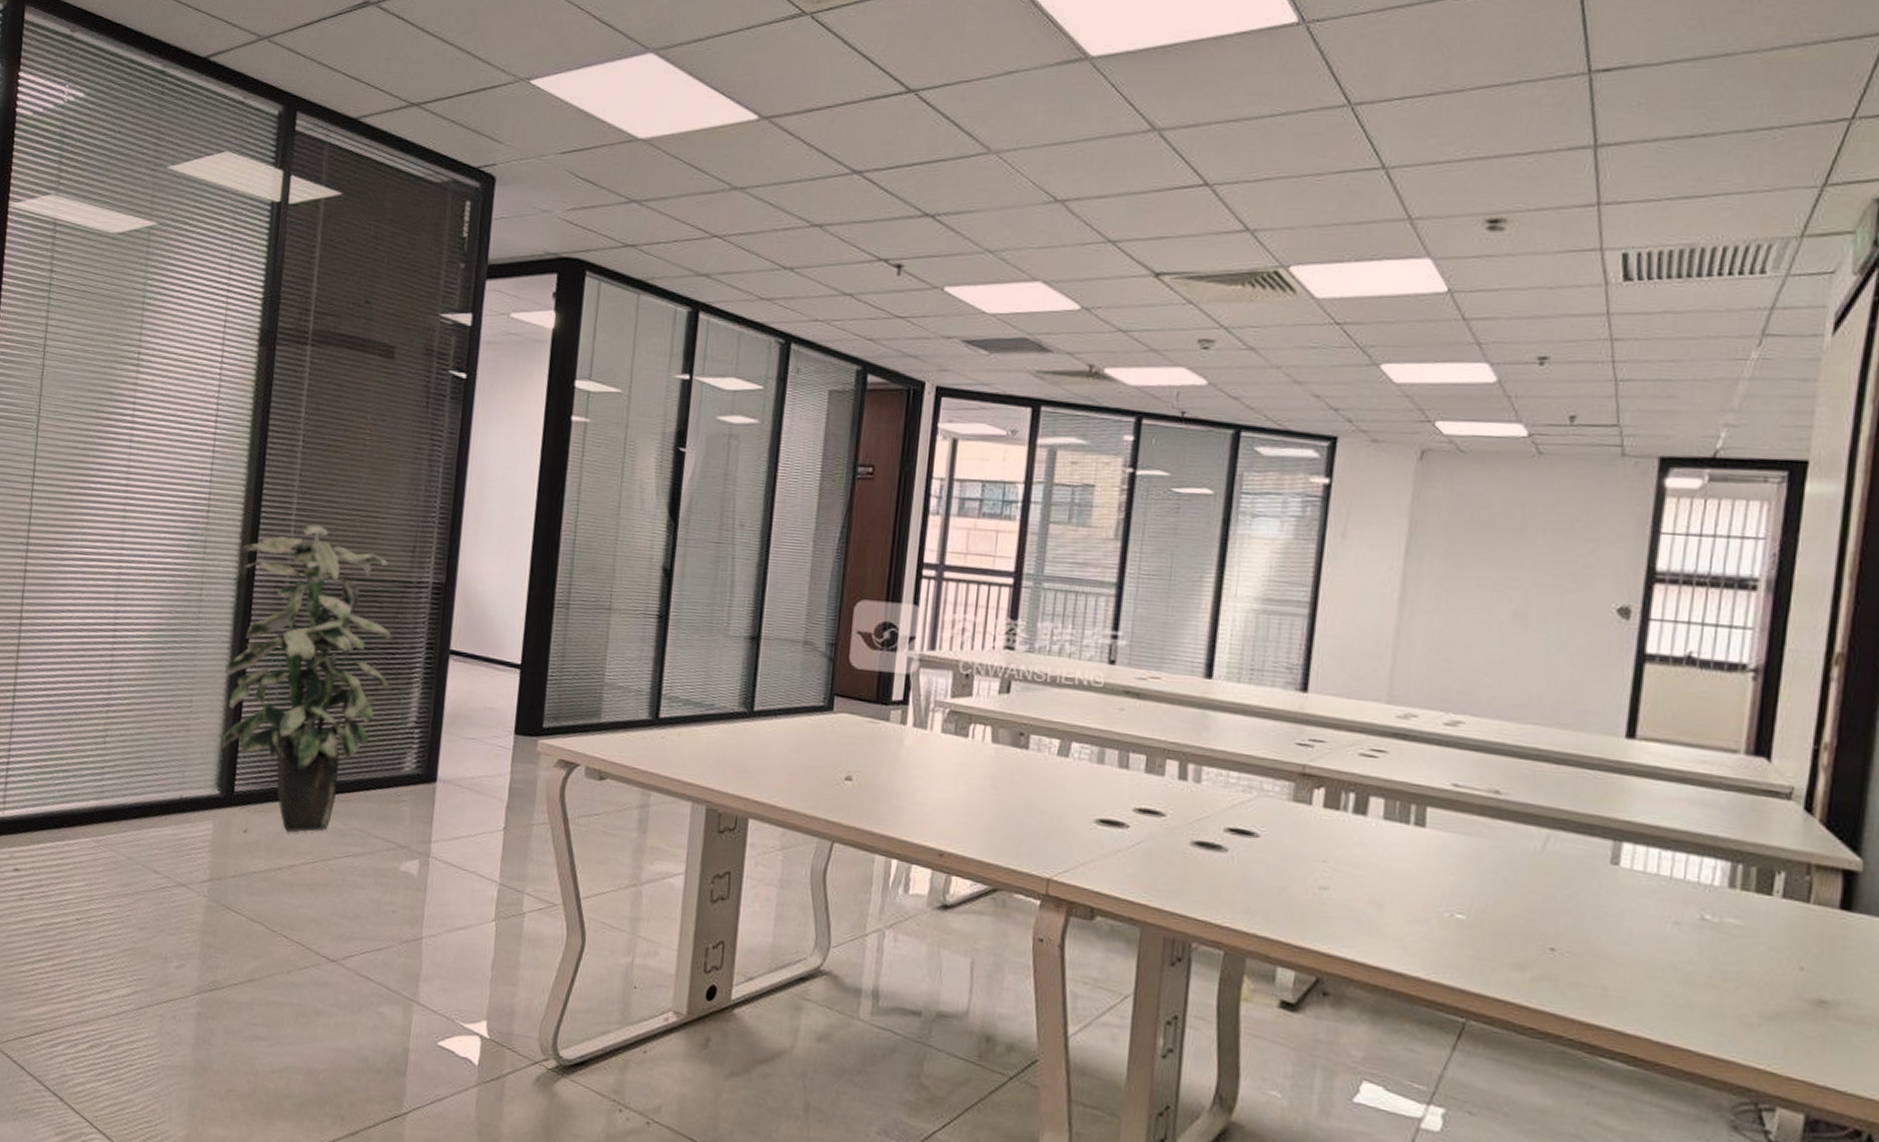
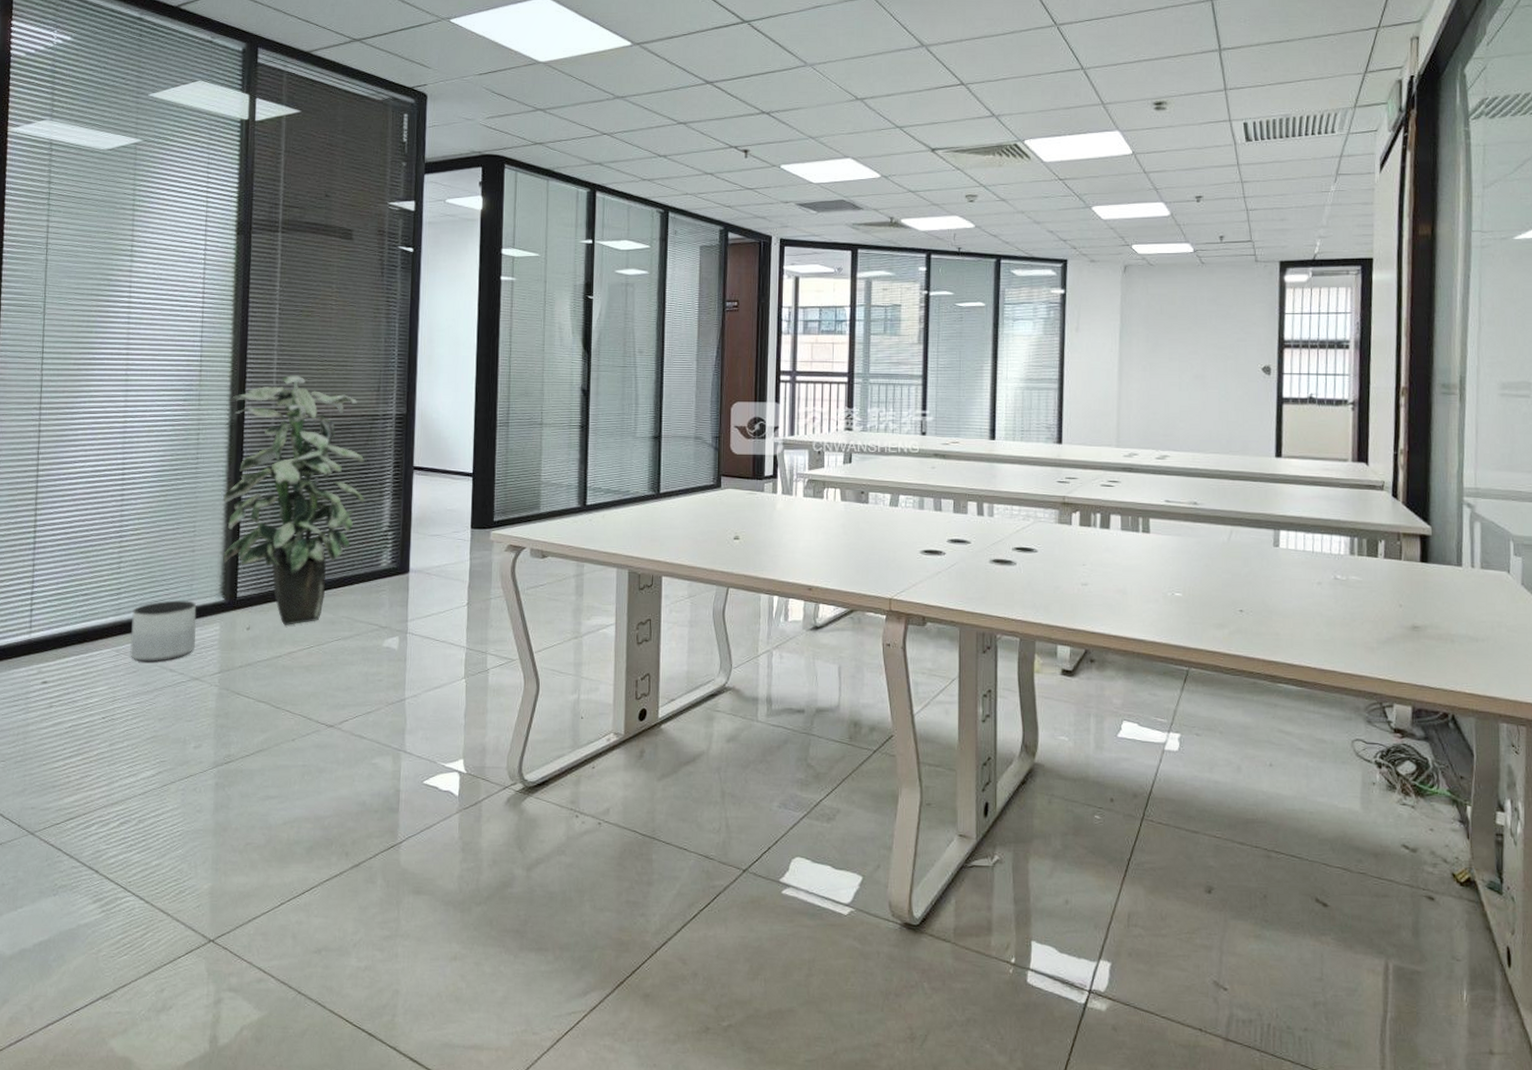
planter: none [111,787,188,860] -> present [130,600,197,662]

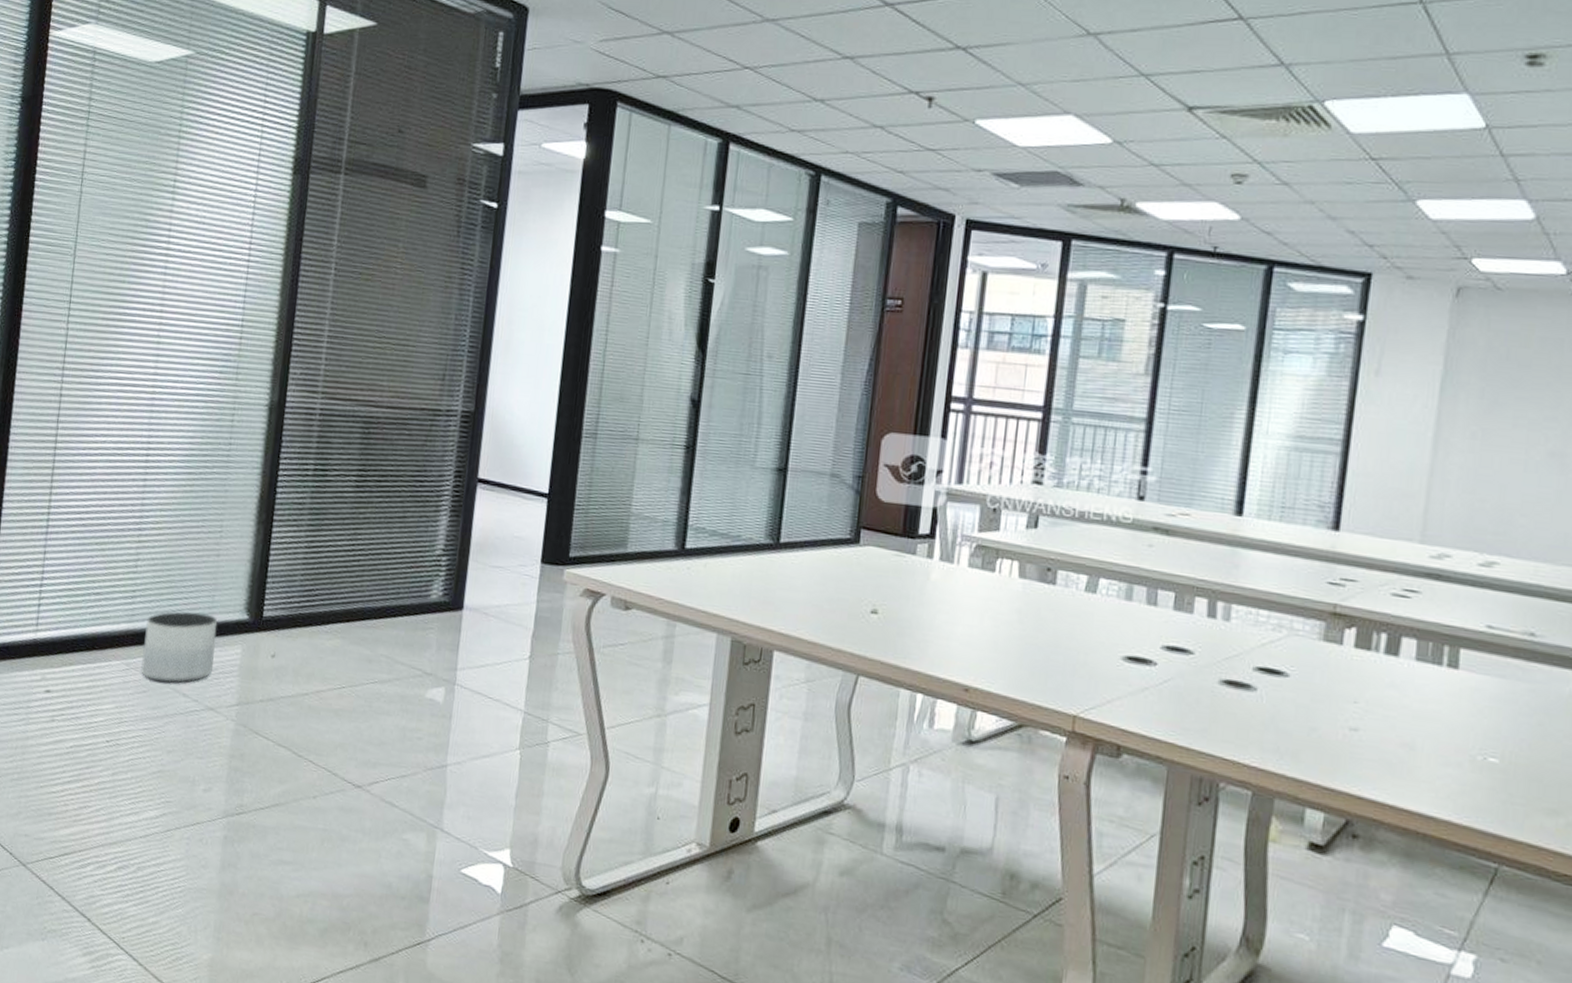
indoor plant: present [223,375,365,625] -> none [250,352,421,658]

